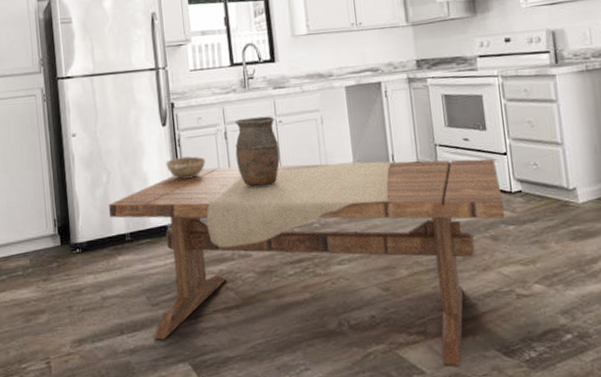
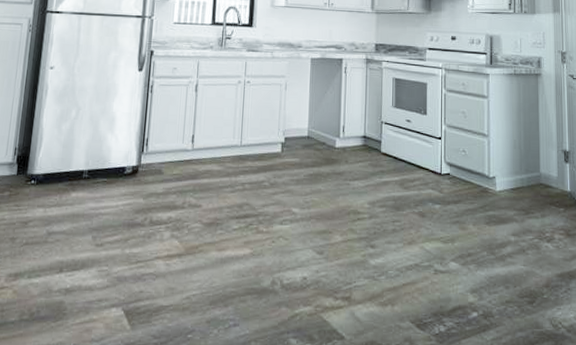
dining table: present [108,159,505,367] -> none [71,116,433,335]
decorative bowl: present [166,155,206,178] -> none [135,102,174,123]
vase: present [235,116,280,187] -> none [202,74,244,141]

